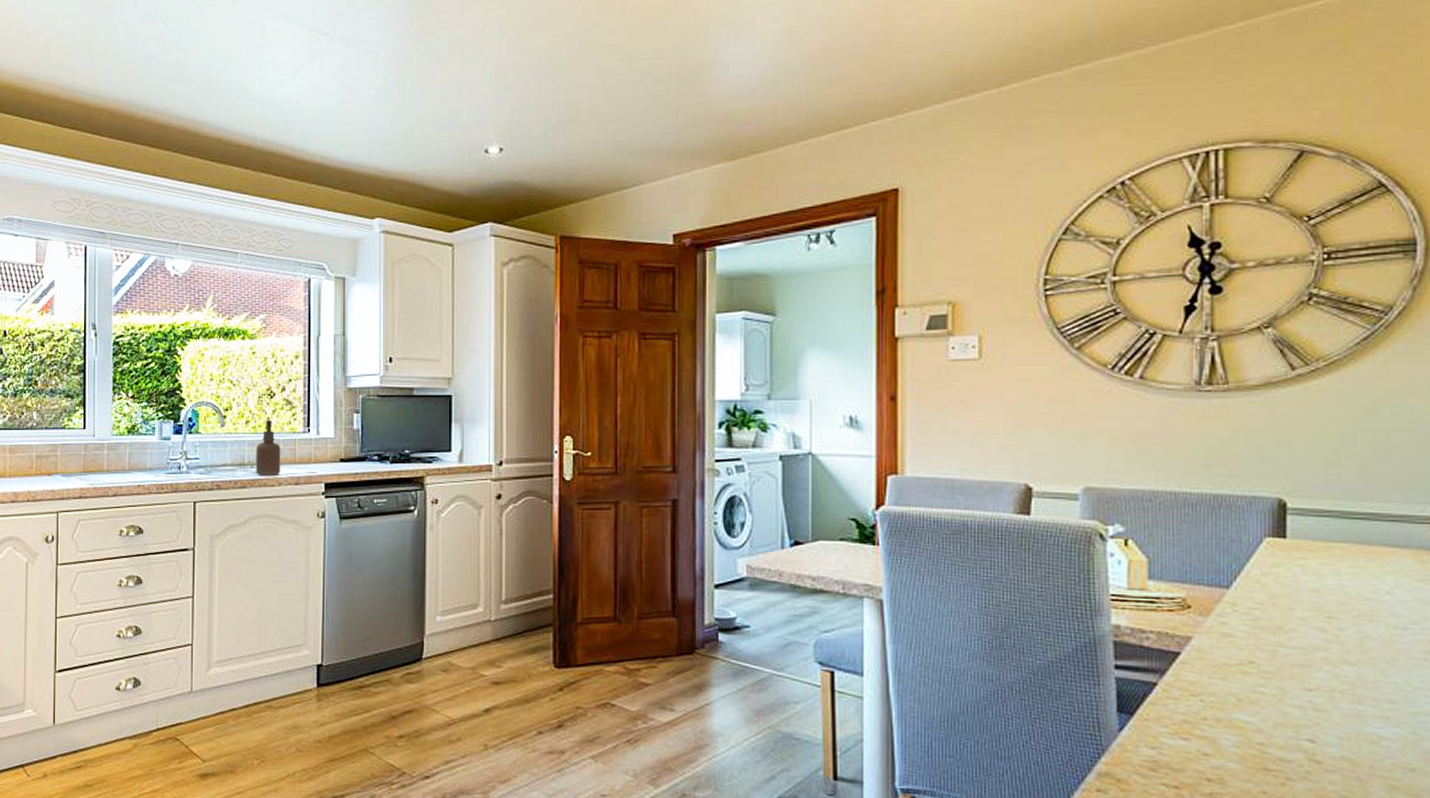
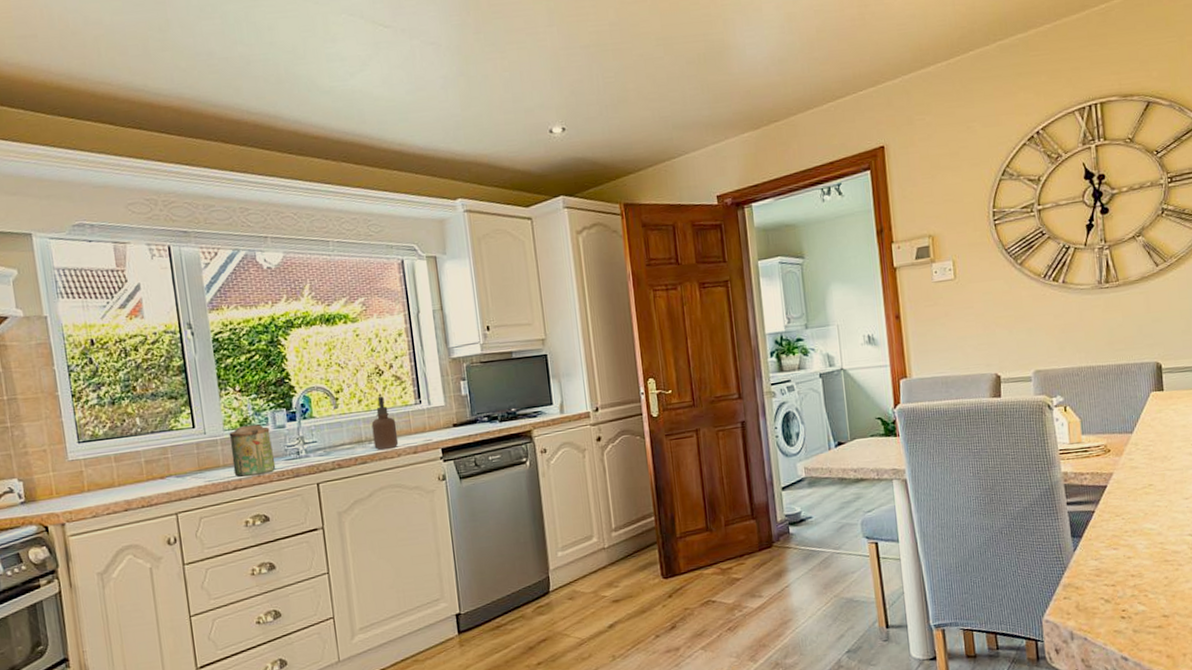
canister: none [116,433,156,486] -> present [229,424,276,478]

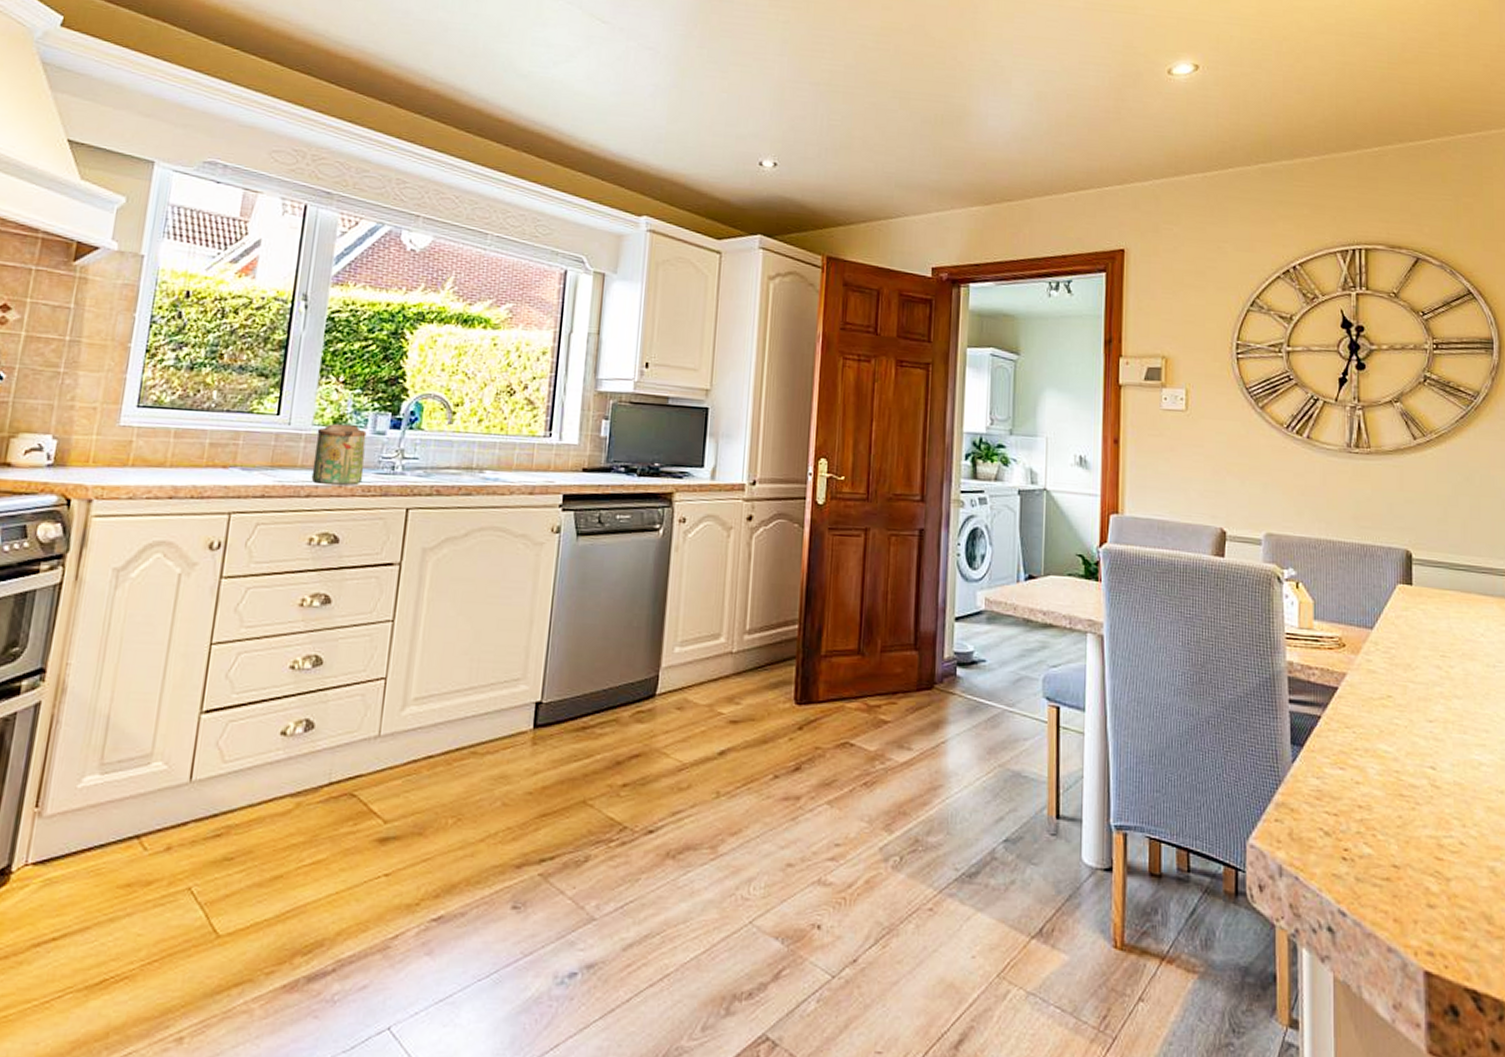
soap dispenser: present [371,396,399,451] -> none [484,419,517,485]

